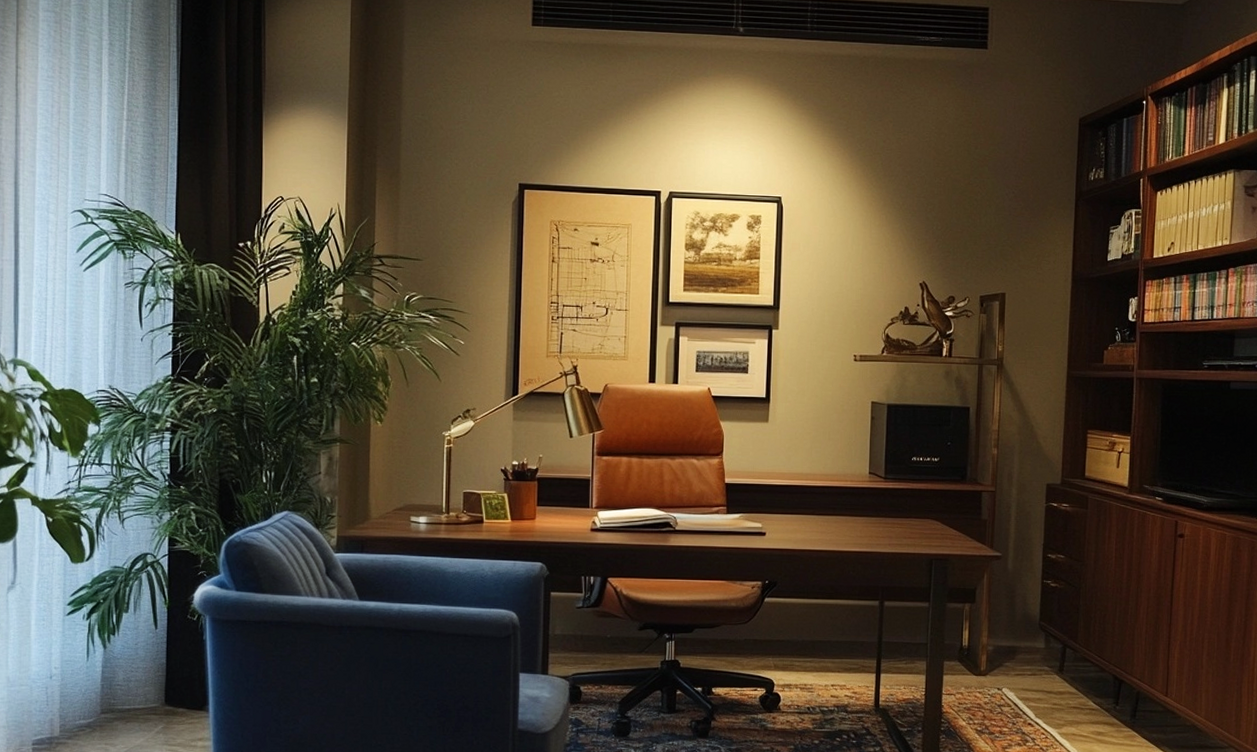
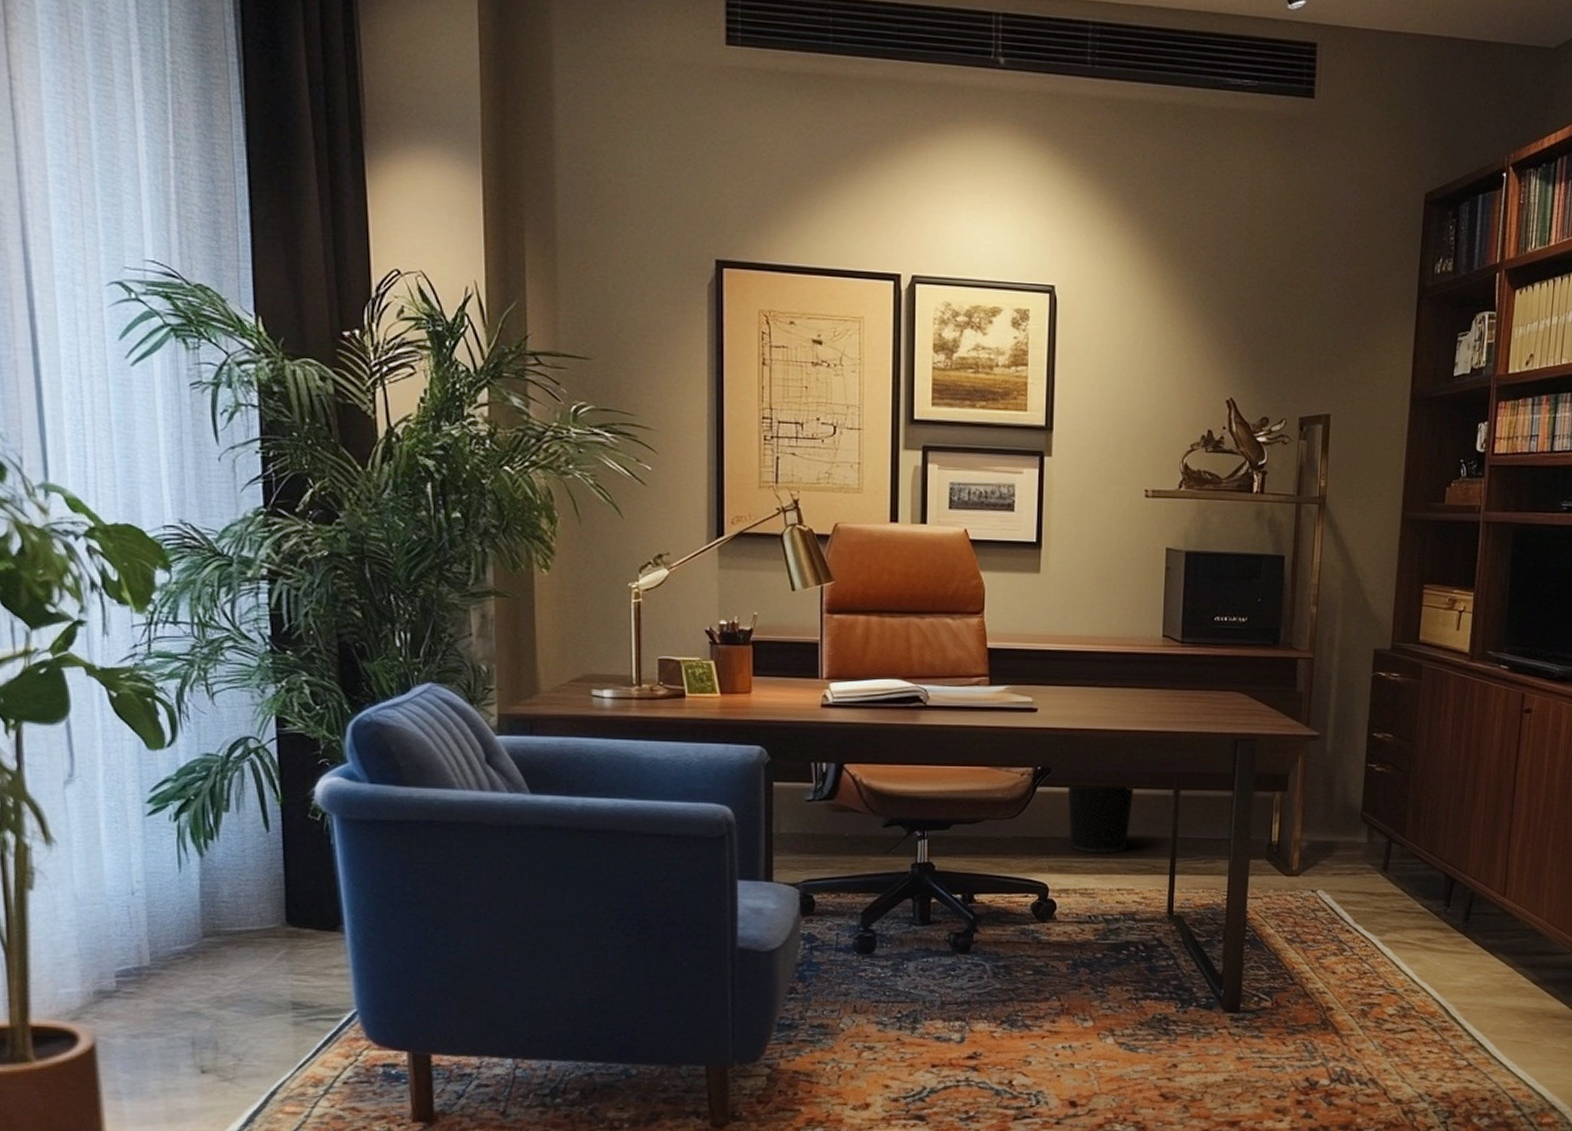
wastebasket: none [790,597,846,655] -> present [1067,785,1135,854]

